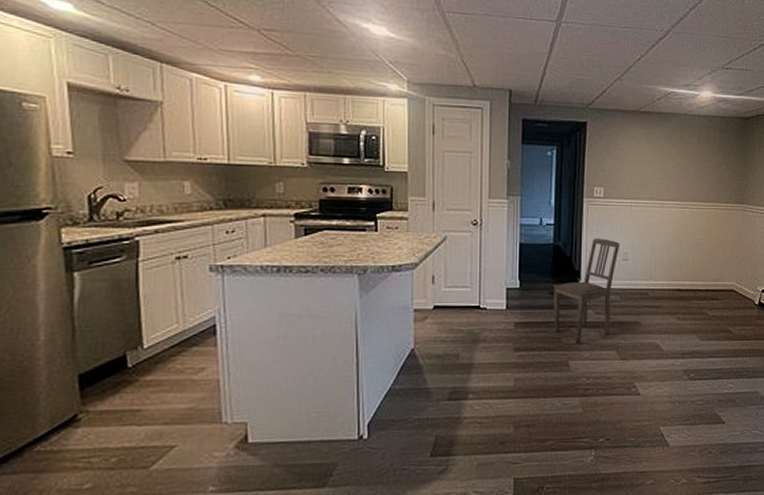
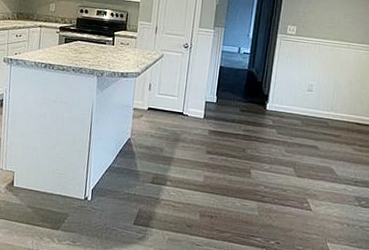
dining chair: present [552,238,620,344] -> none [241,69,307,157]

